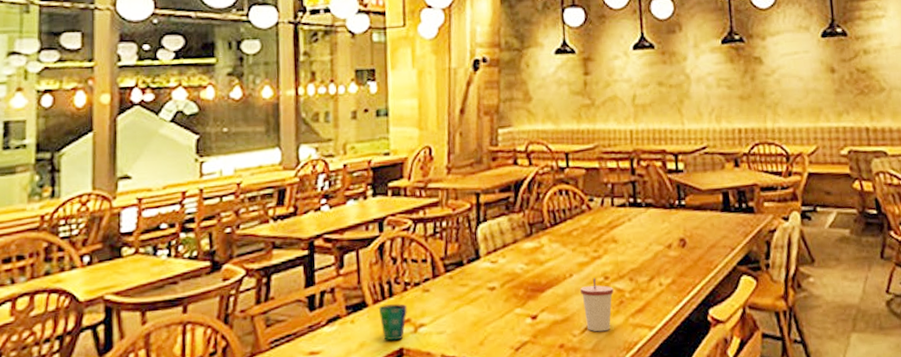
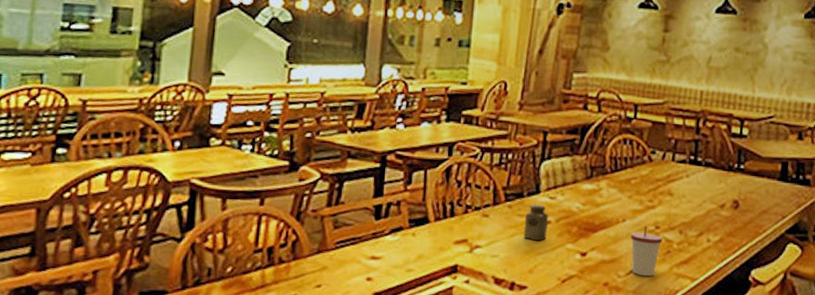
cup: present [378,304,407,341] -> none [439,223,466,257]
salt shaker: none [468,270,494,310] -> present [523,203,548,241]

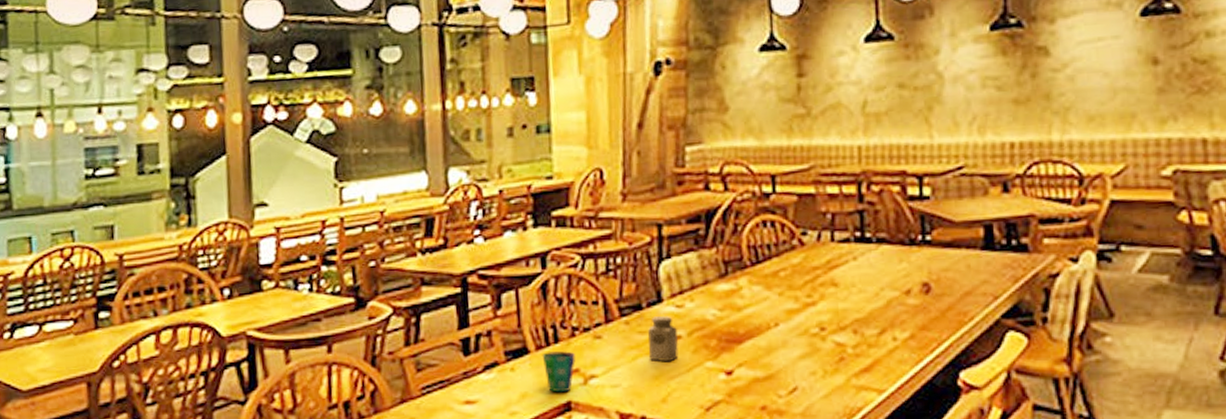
cup: none [439,223,466,257] -> present [542,351,575,393]
cup: present [631,226,663,277] -> none [788,328,832,394]

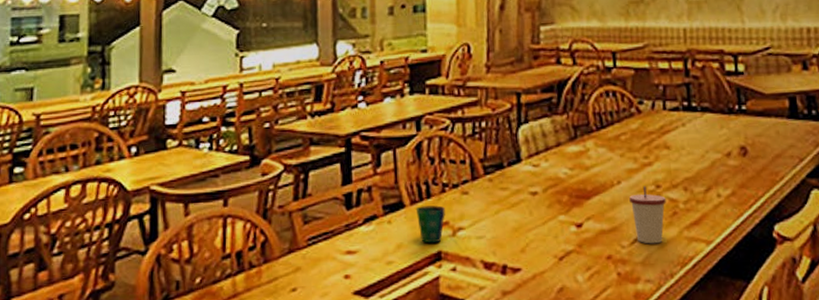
salt shaker: present [648,315,679,362] -> none [509,173,536,216]
cup: none [788,328,832,394] -> present [629,186,666,244]

